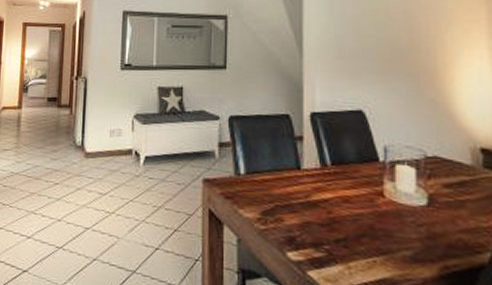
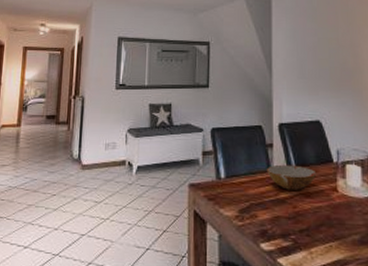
bowl: none [296,161,358,193] -> present [267,164,317,190]

